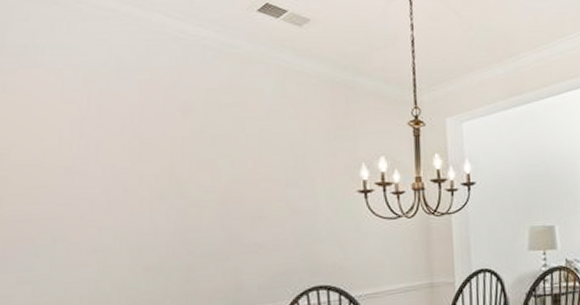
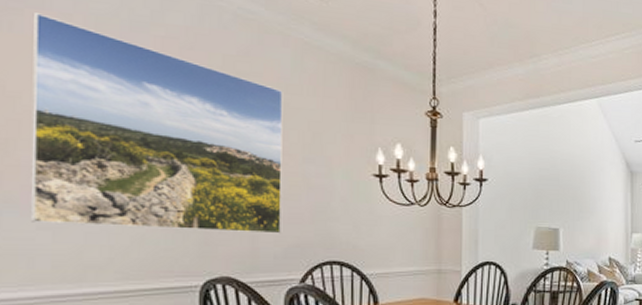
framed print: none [12,71,266,278] -> present [30,13,283,234]

